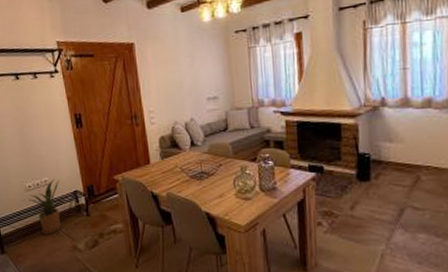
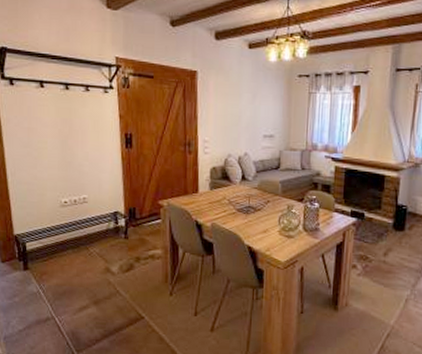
house plant: present [21,179,66,234] -> none [54,197,104,254]

